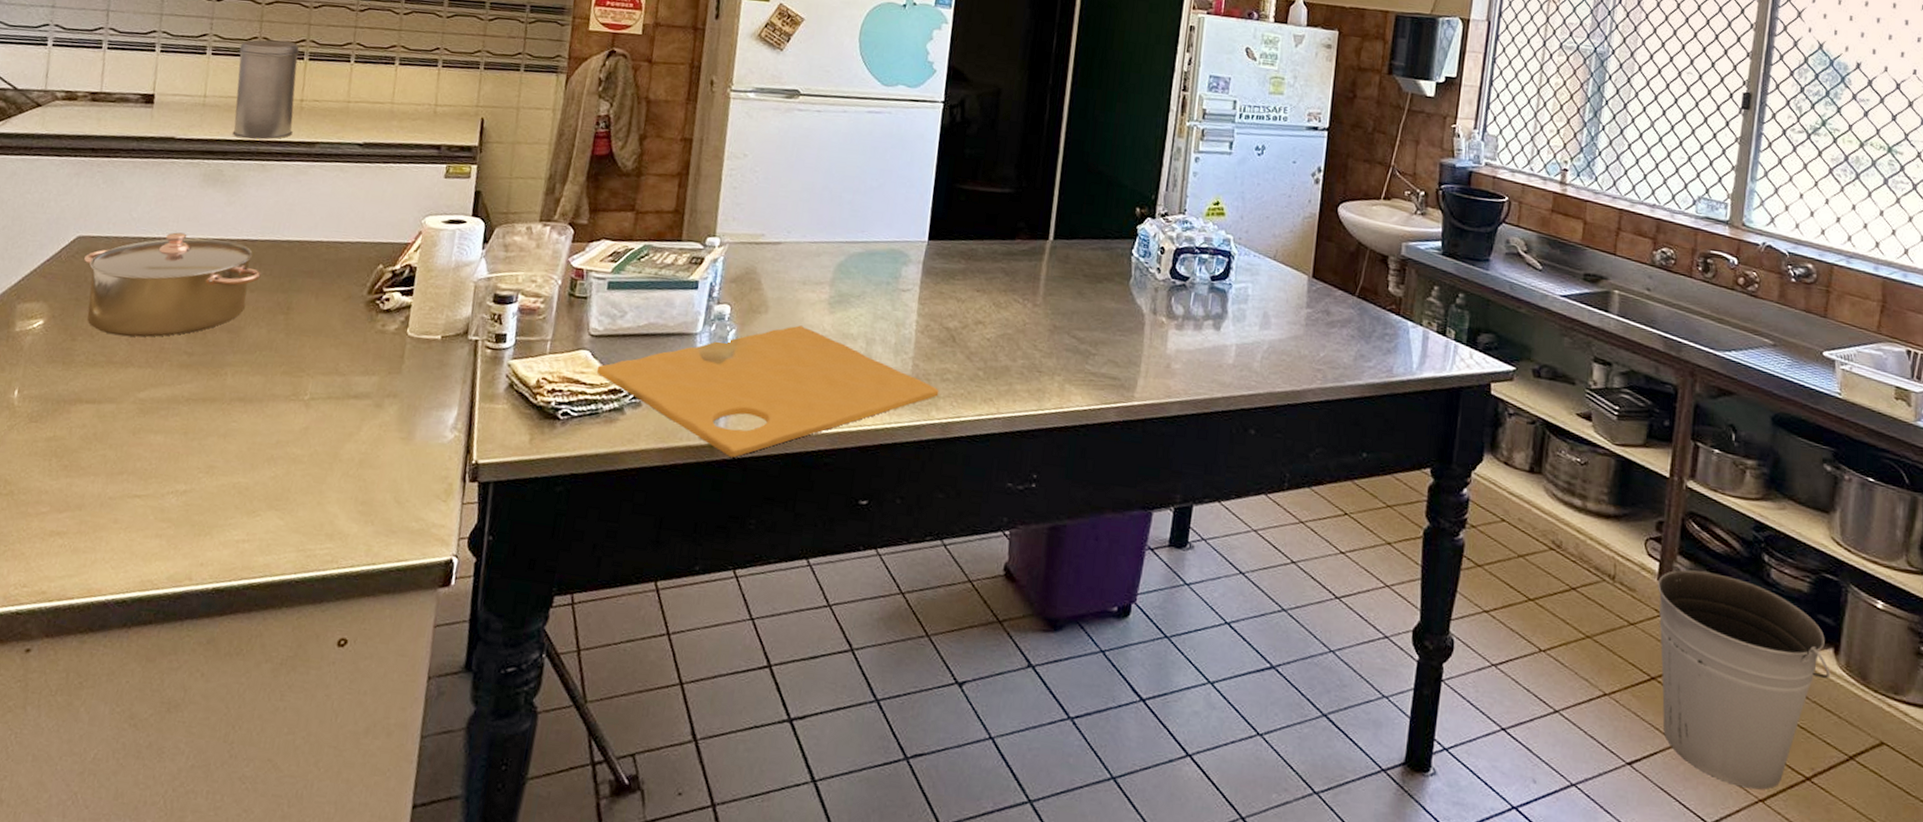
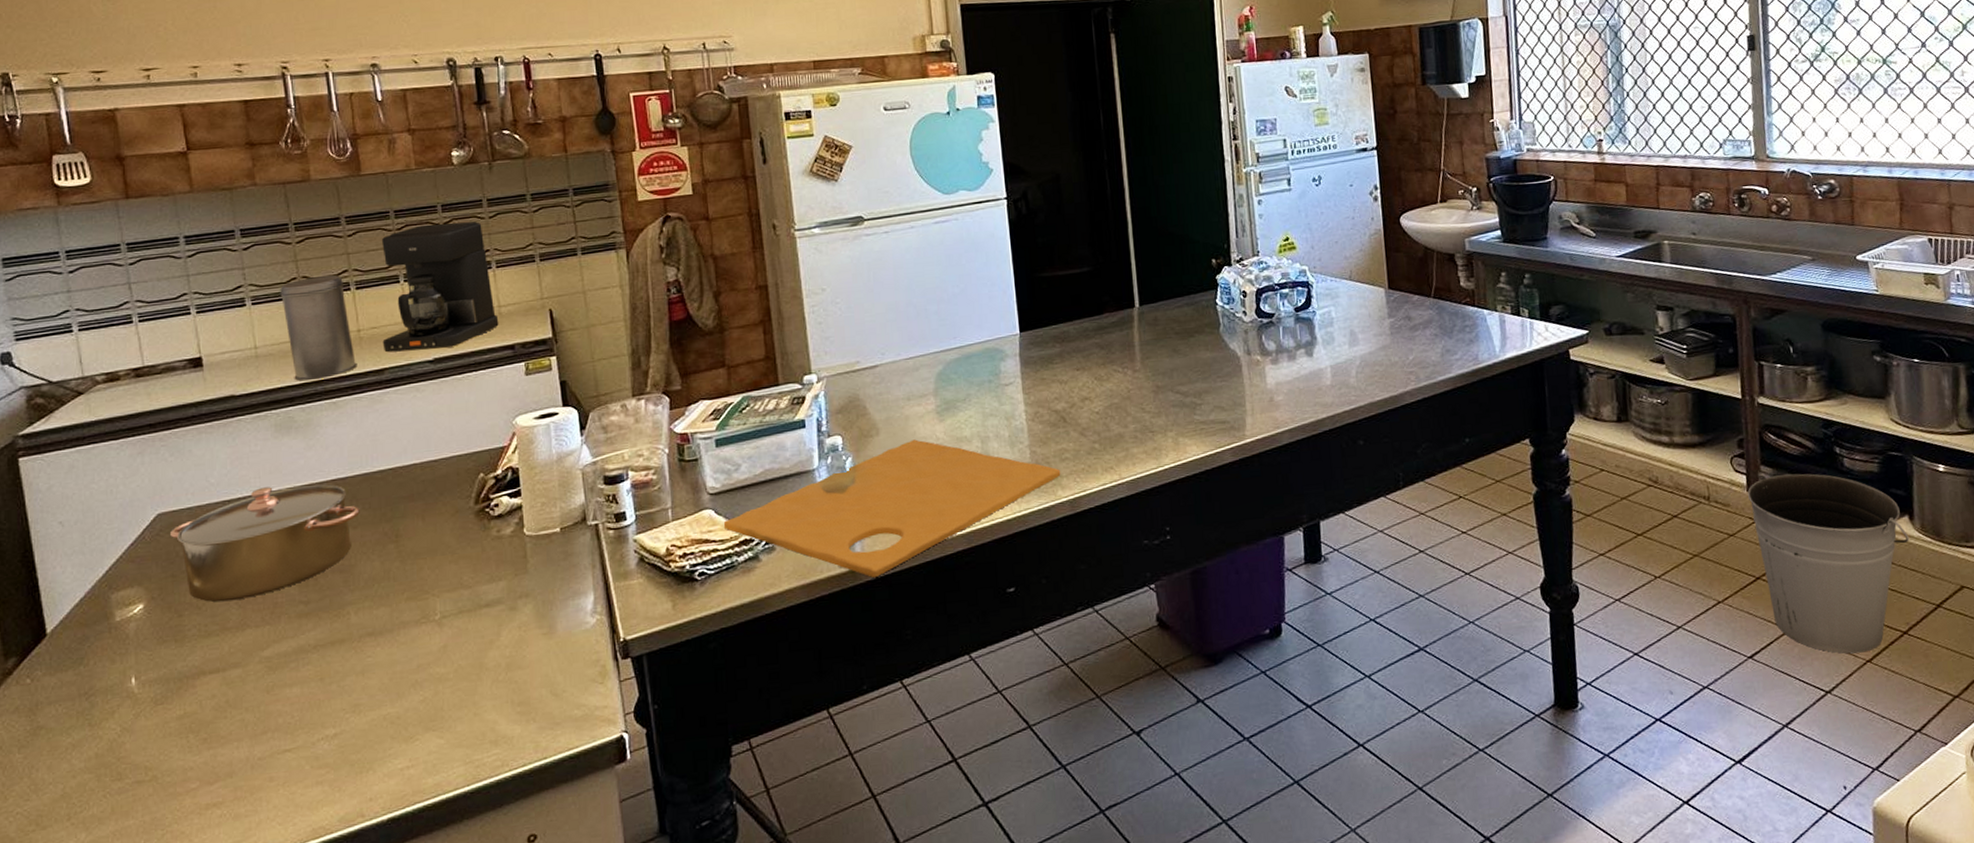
coffee maker: none [320,11,438,135] -> present [382,221,499,353]

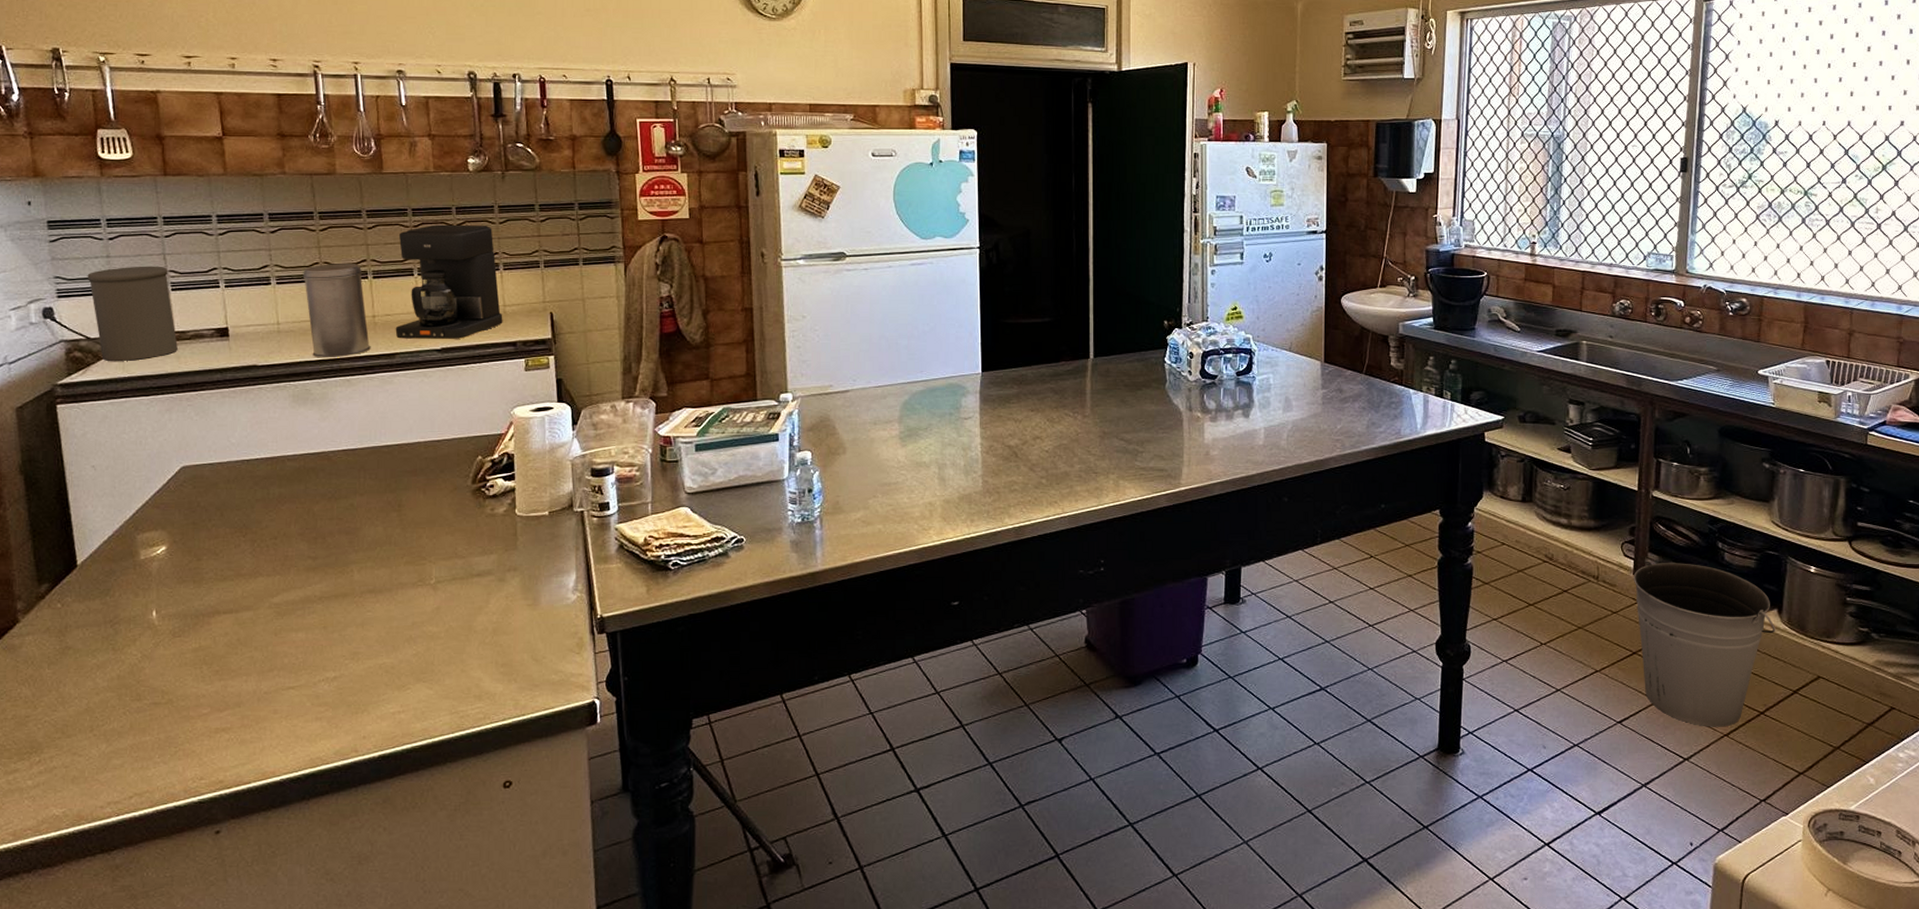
canister: none [47,296,148,405] -> present [87,266,178,361]
cooking pot: present [170,484,360,602] -> none [193,451,367,551]
cutting board: present [723,439,1061,578] -> none [697,461,1009,582]

